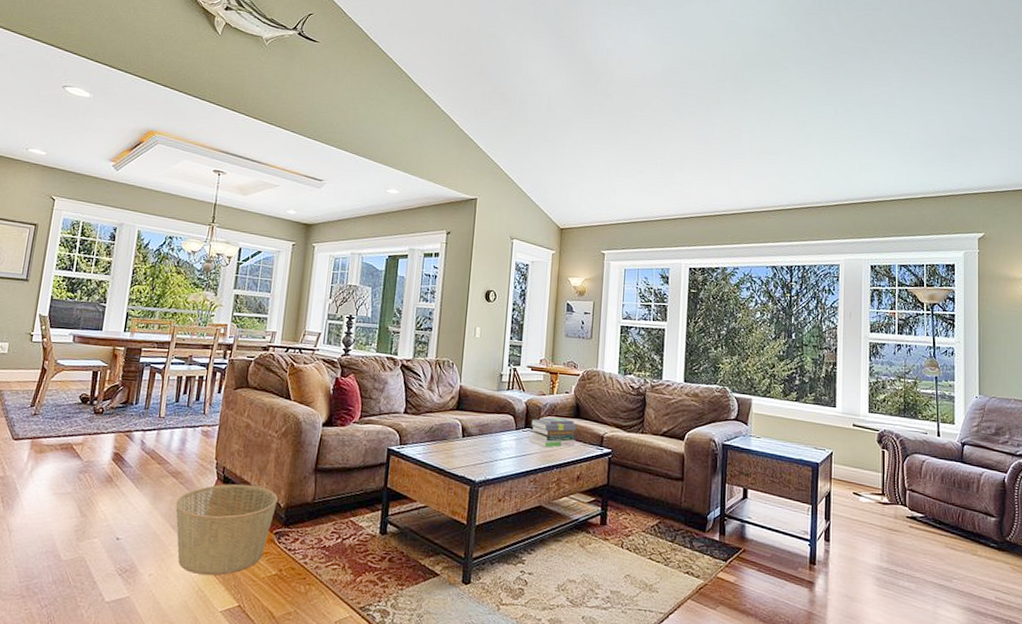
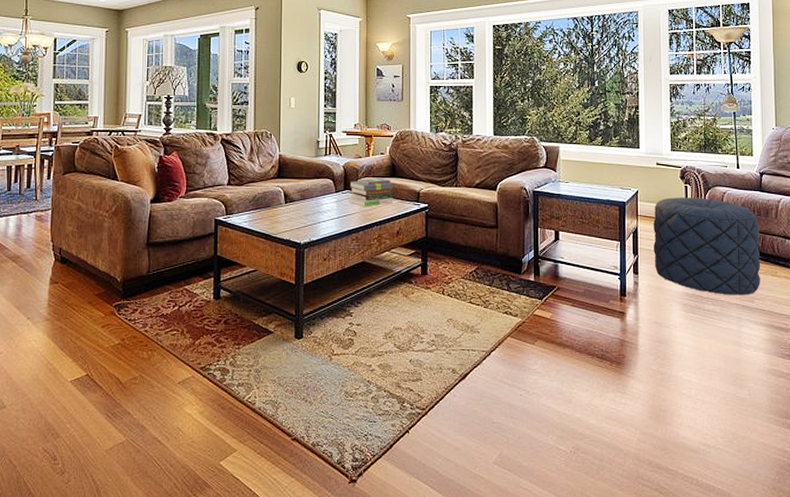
basket: present [175,484,279,575] -> none [17,263,115,349]
pouf: none [847,462,961,574] -> present [653,197,761,295]

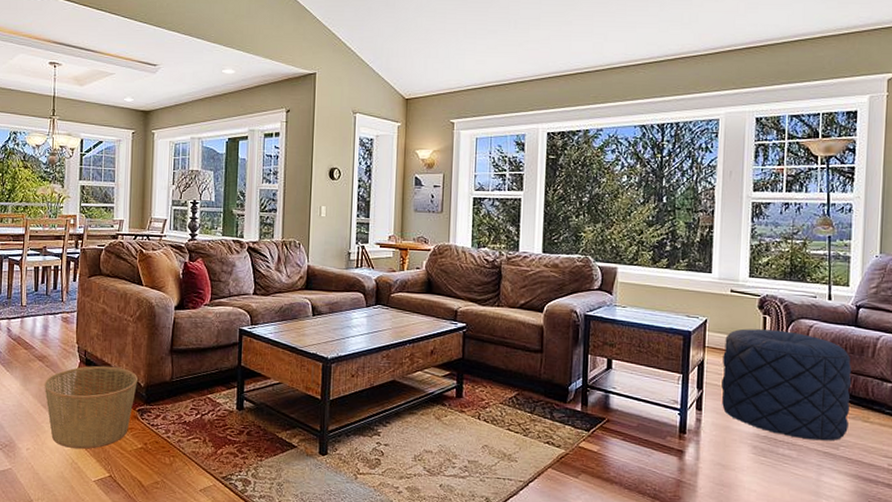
basket: none [17,263,115,349] -> present [44,365,139,449]
books: present [348,177,393,207] -> none [379,293,429,324]

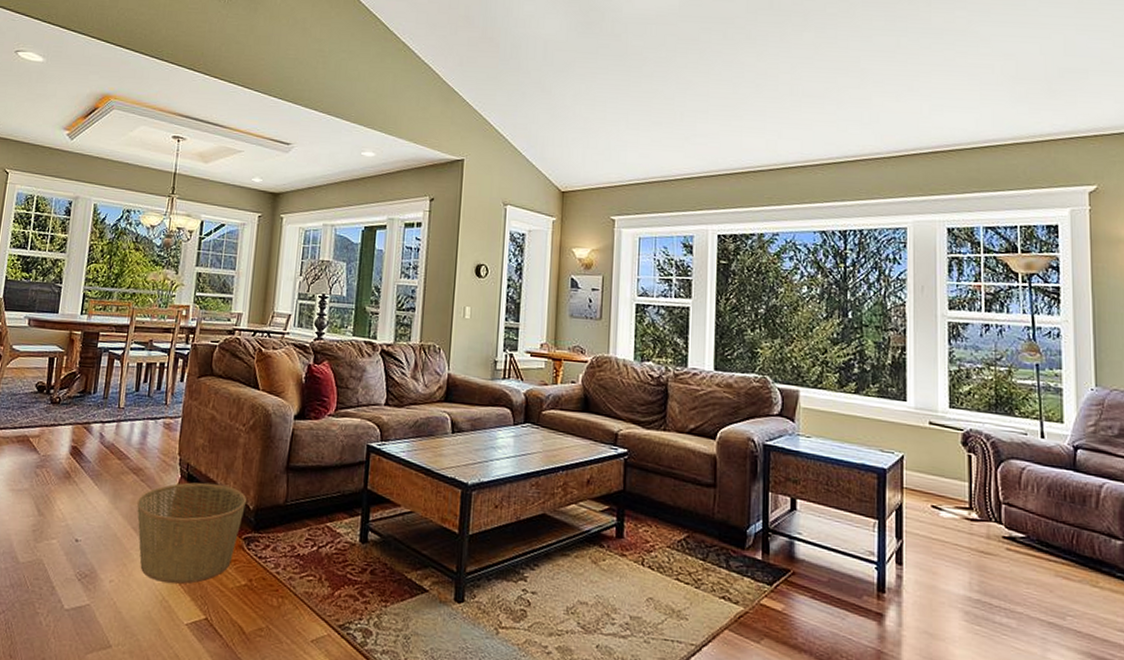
pouf: present [721,328,852,441] -> none [924,468,1076,609]

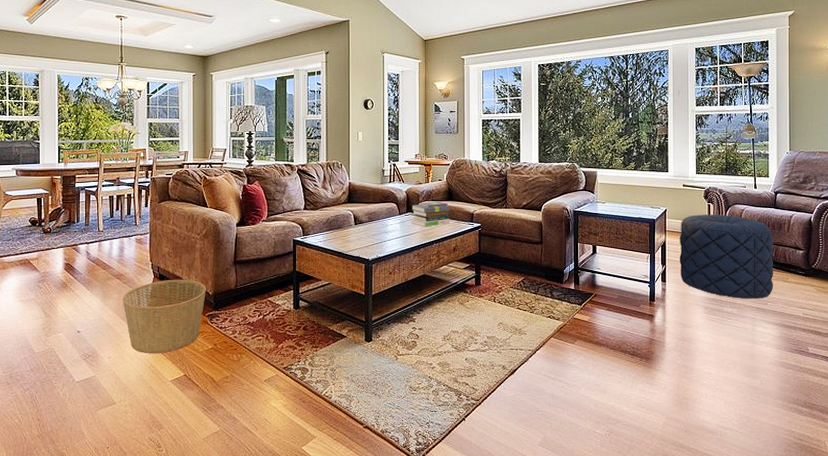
books: none [528,410,585,447] -> present [410,201,450,227]
pouf: none [924,468,1076,609] -> present [680,215,774,299]

